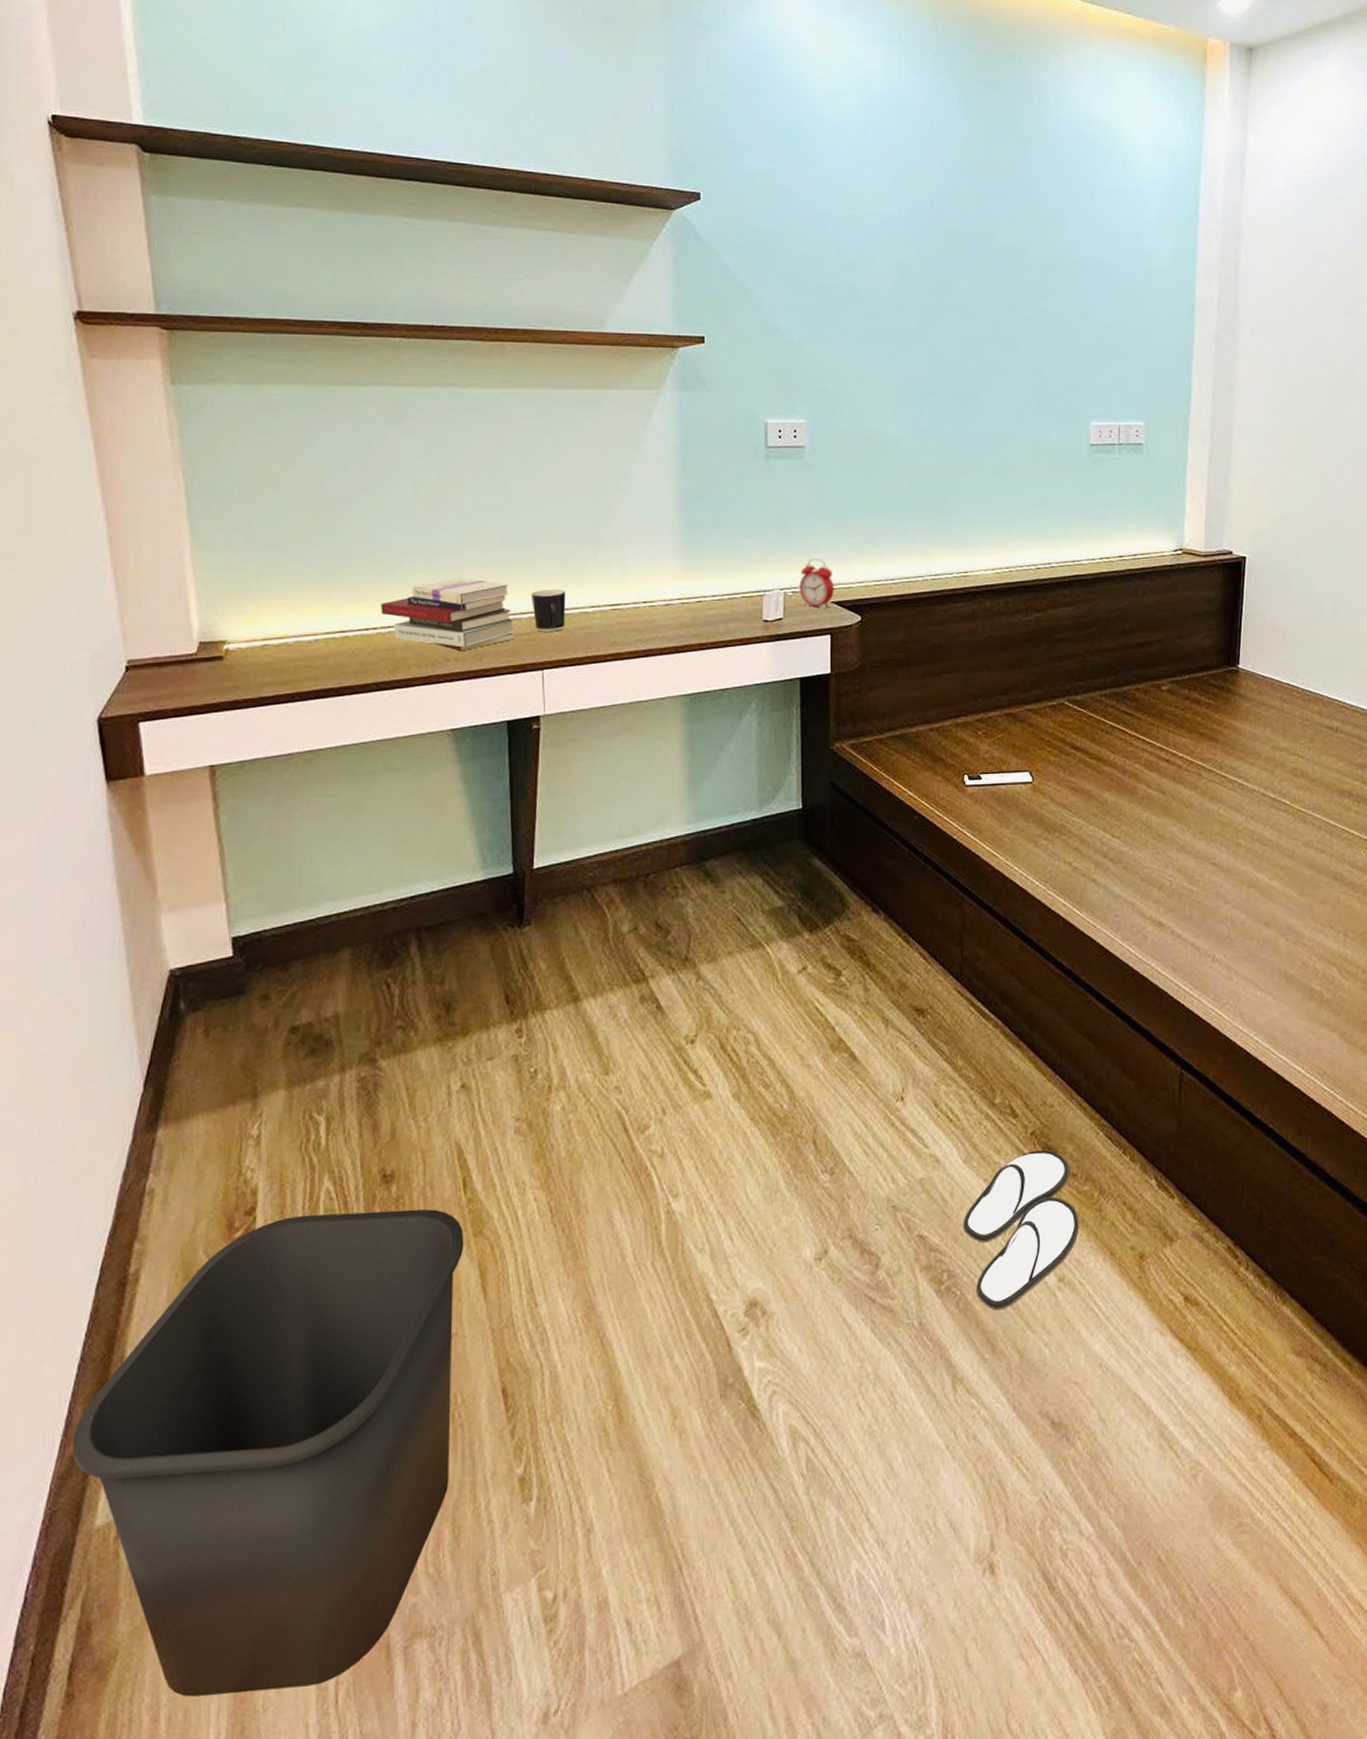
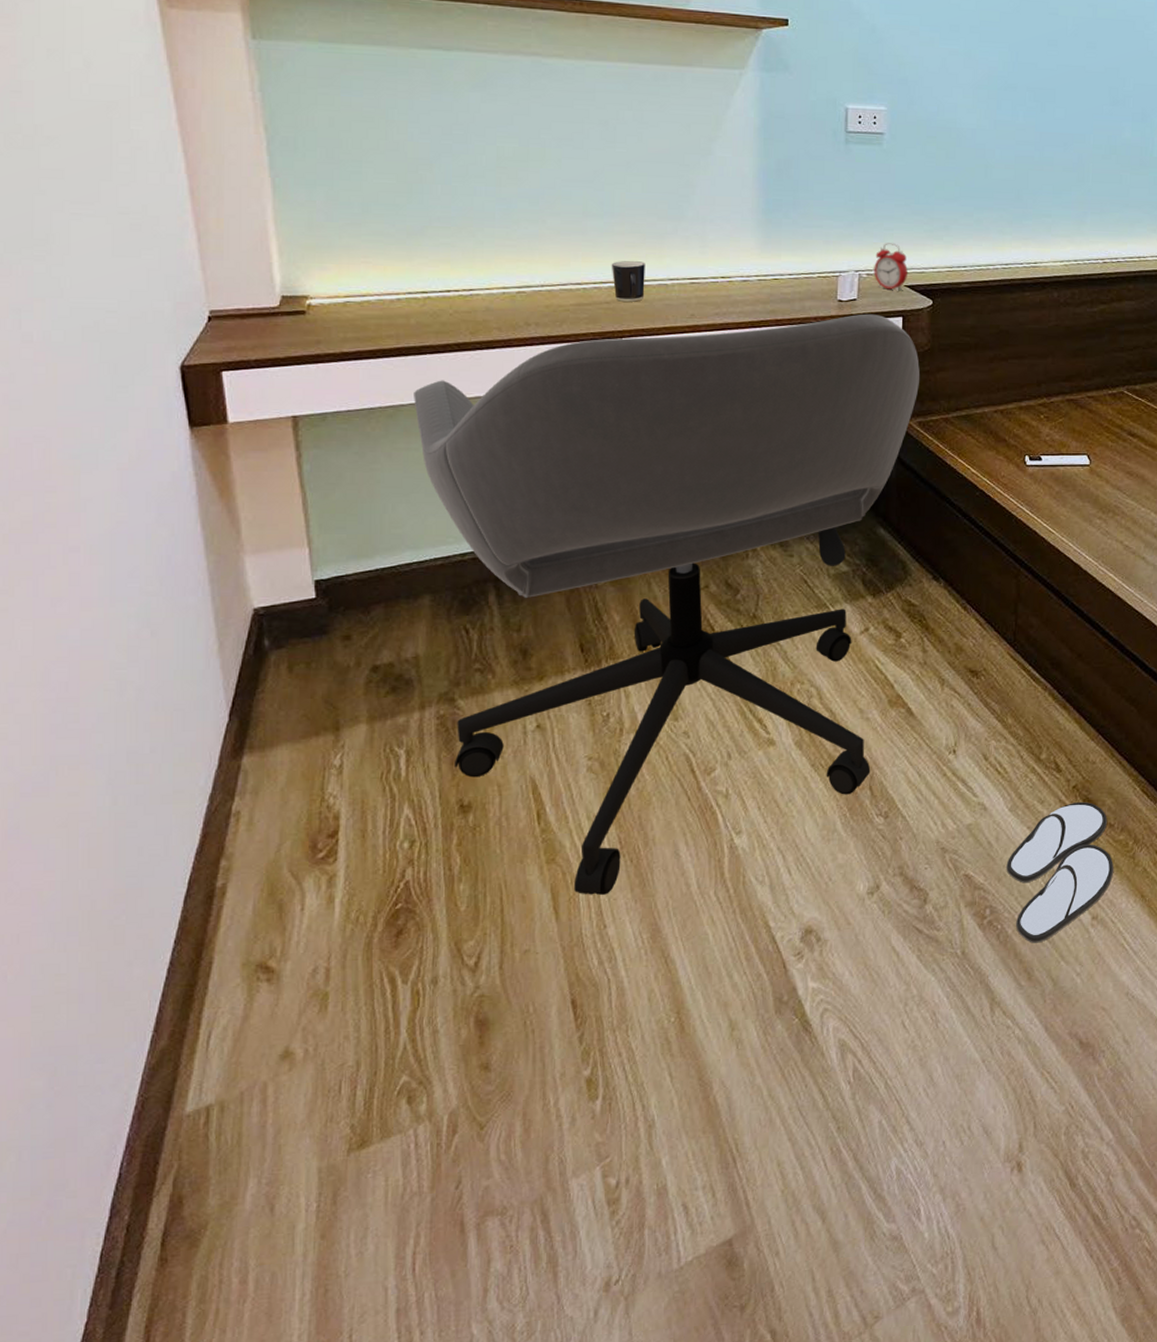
waste bin: present [73,1209,464,1697] -> none [163,837,538,1263]
office chair: none [332,633,850,1270] -> present [414,313,920,895]
books: present [381,577,515,650] -> none [463,244,595,316]

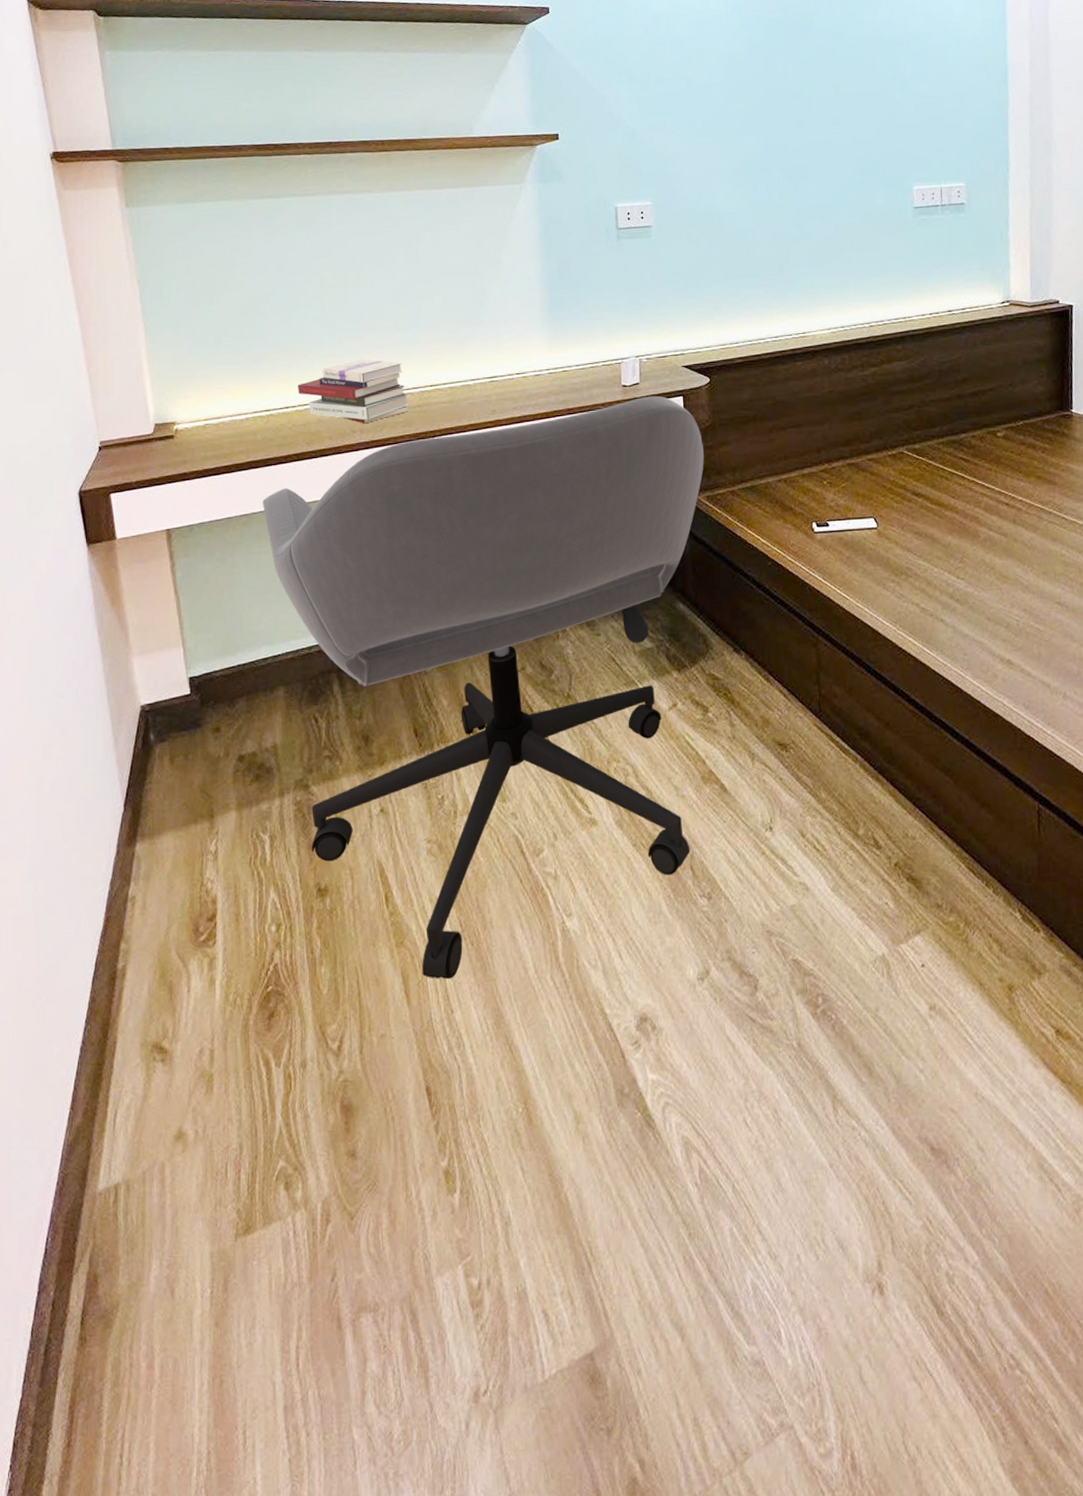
books: none [463,244,595,316] -> present [298,358,409,423]
mug: present [611,260,645,302] -> none [420,365,451,404]
alarm clock: present [874,243,908,291] -> none [652,327,684,372]
slippers: present [1006,802,1113,943] -> none [834,881,947,1035]

